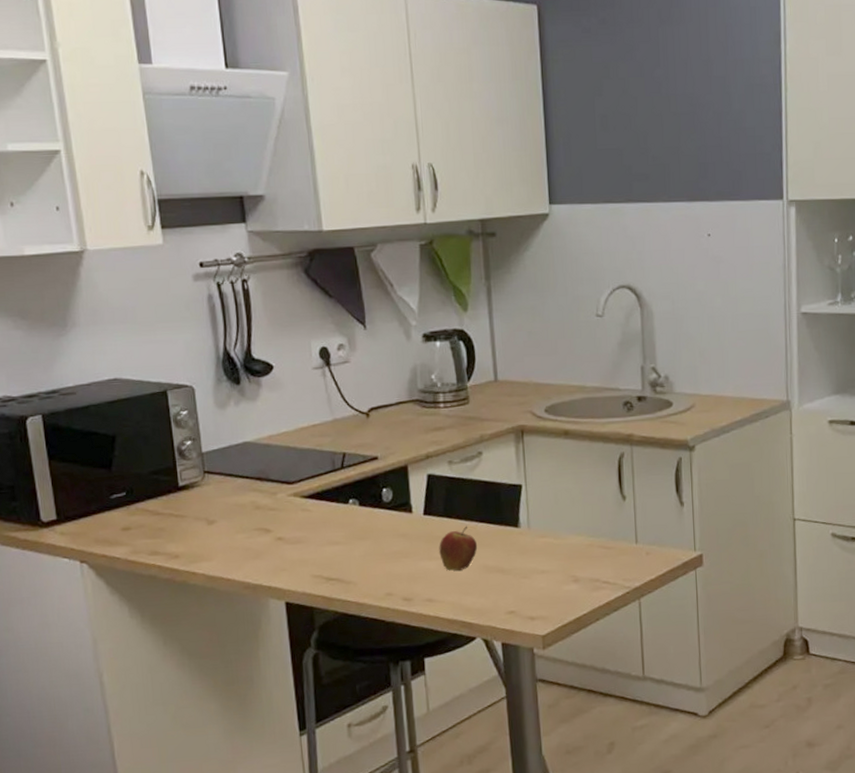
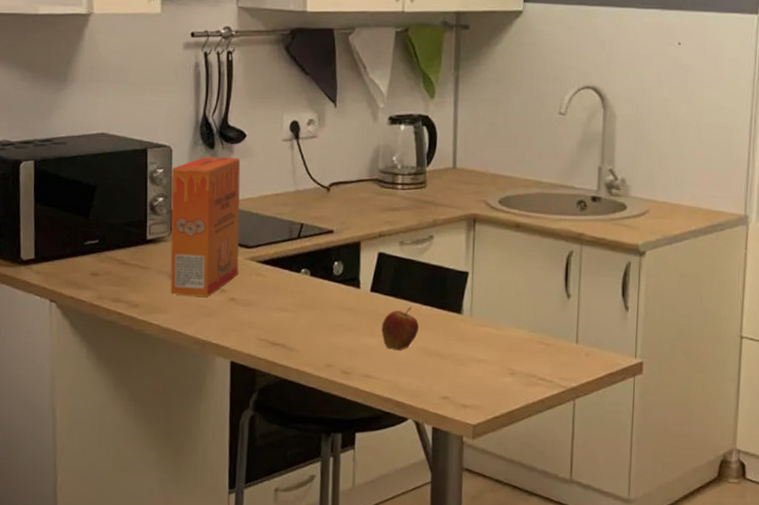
cereal box: none [197,391,283,541] -> present [170,156,241,297]

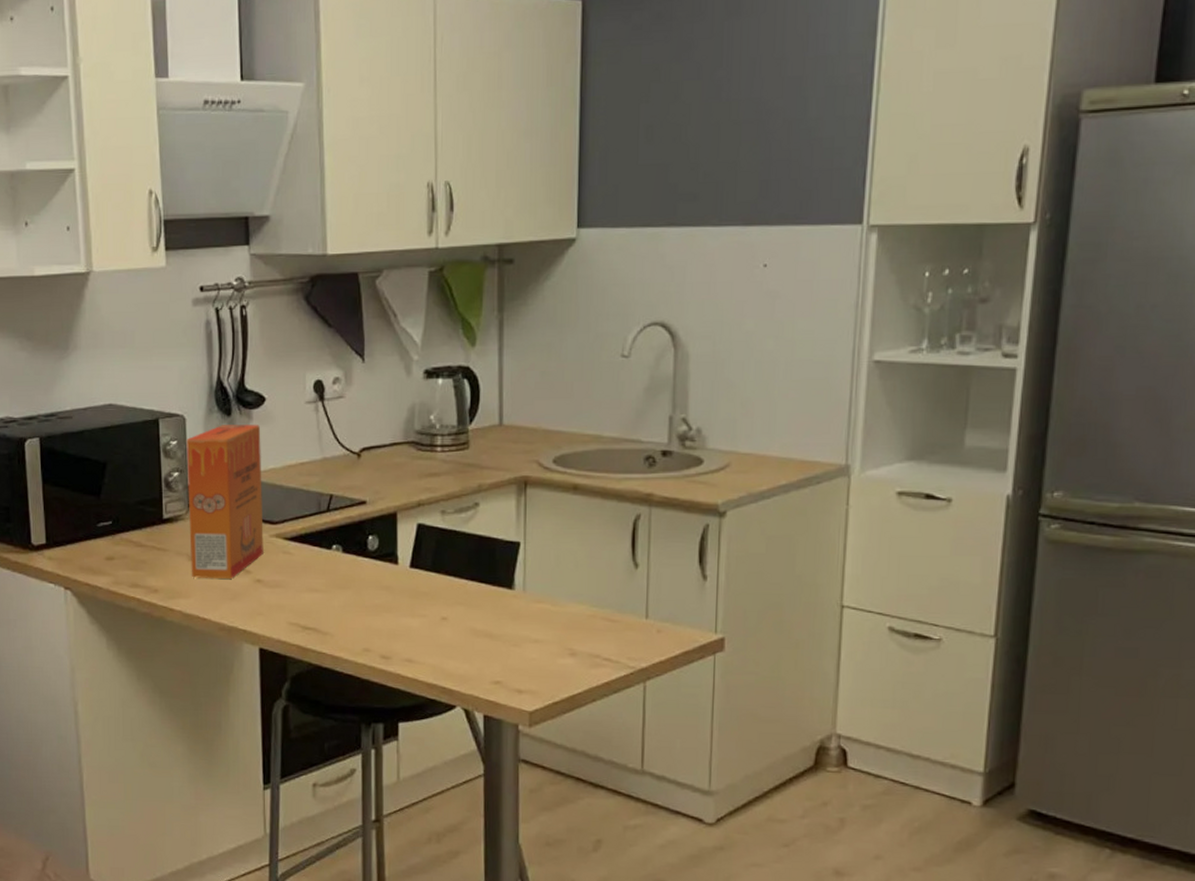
fruit: present [381,307,419,351] -> none [423,583,466,632]

